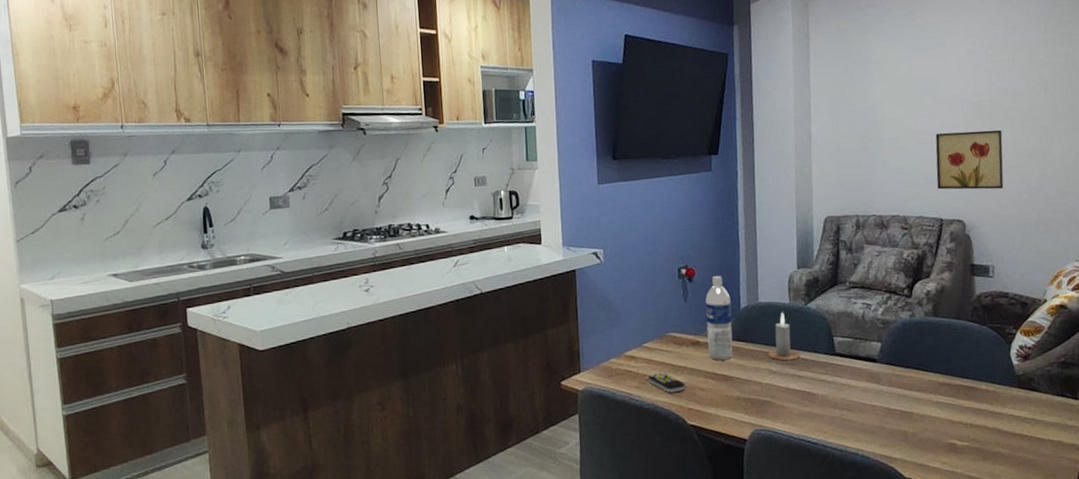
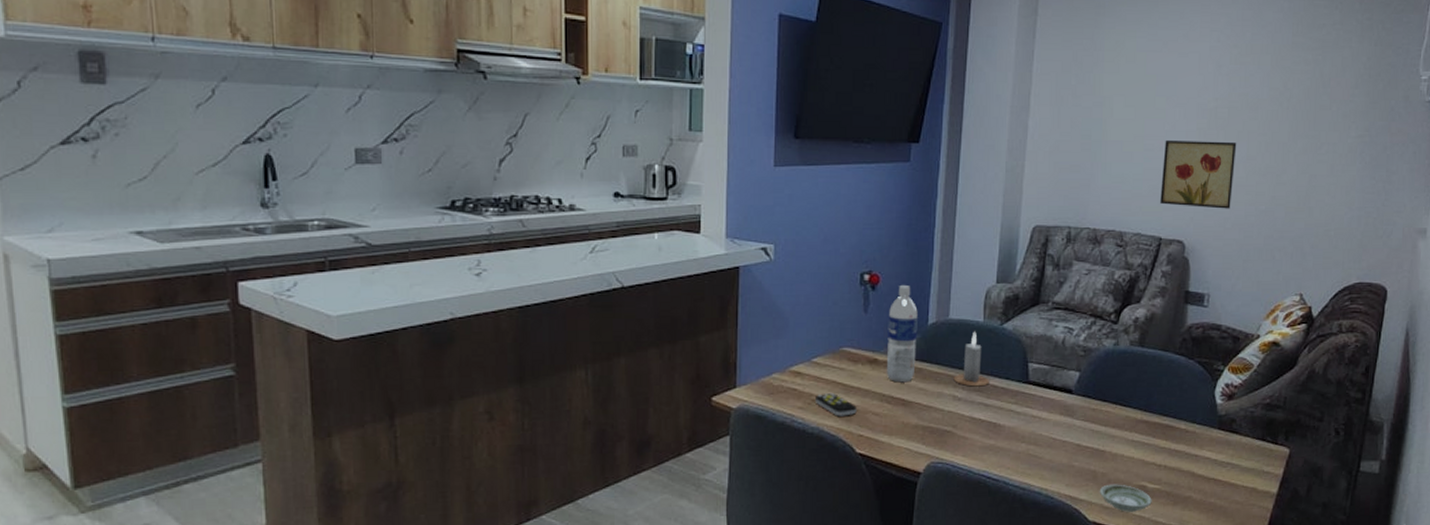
saucer: none [911,442,963,469] -> present [1099,484,1152,512]

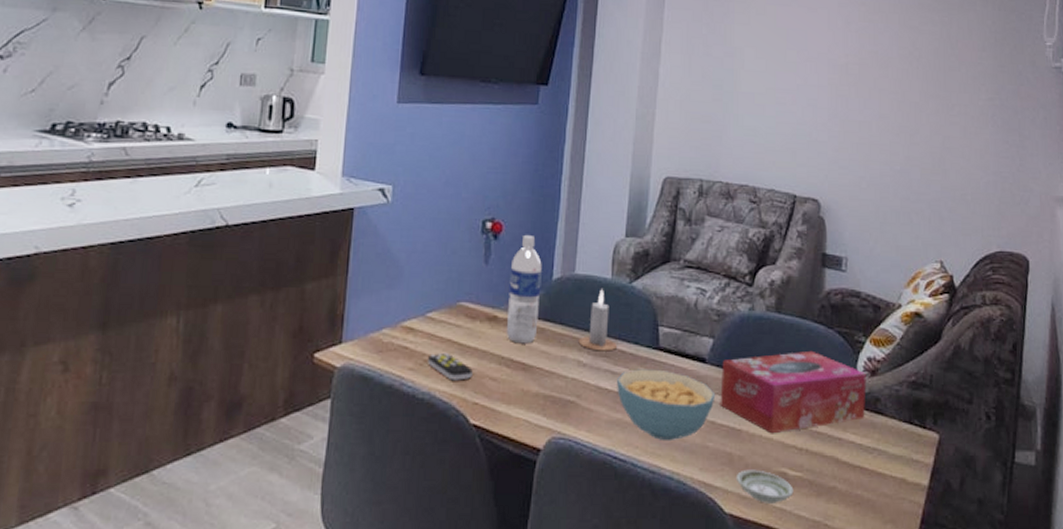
cereal bowl: none [990,400,1081,461] -> present [617,369,716,440]
tissue box: none [1085,379,1224,453] -> present [720,350,866,434]
wall art: present [1160,139,1237,209] -> none [794,93,869,168]

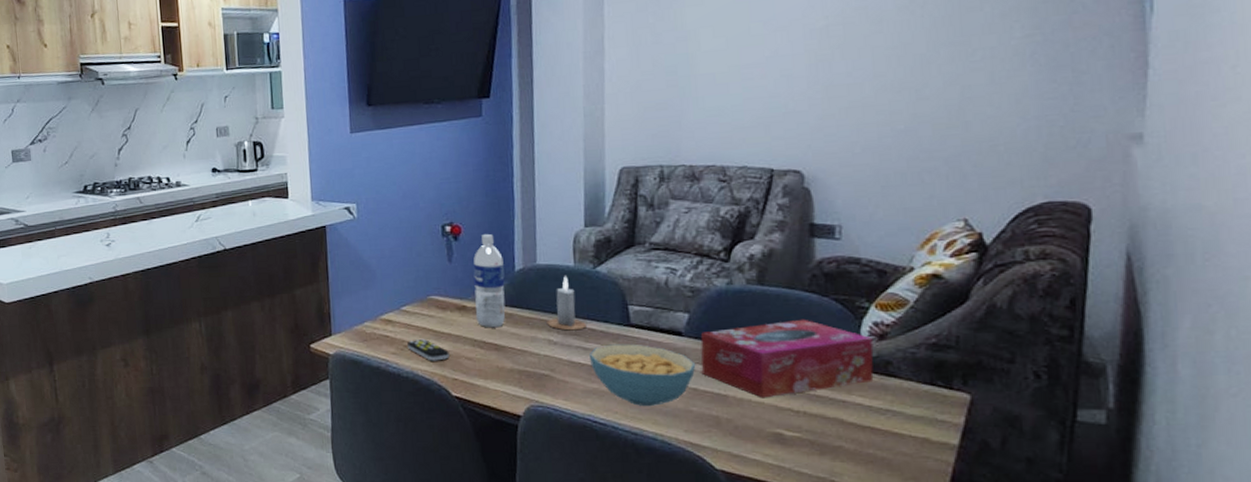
saucer: present [735,469,794,503] -> none [725,431,792,461]

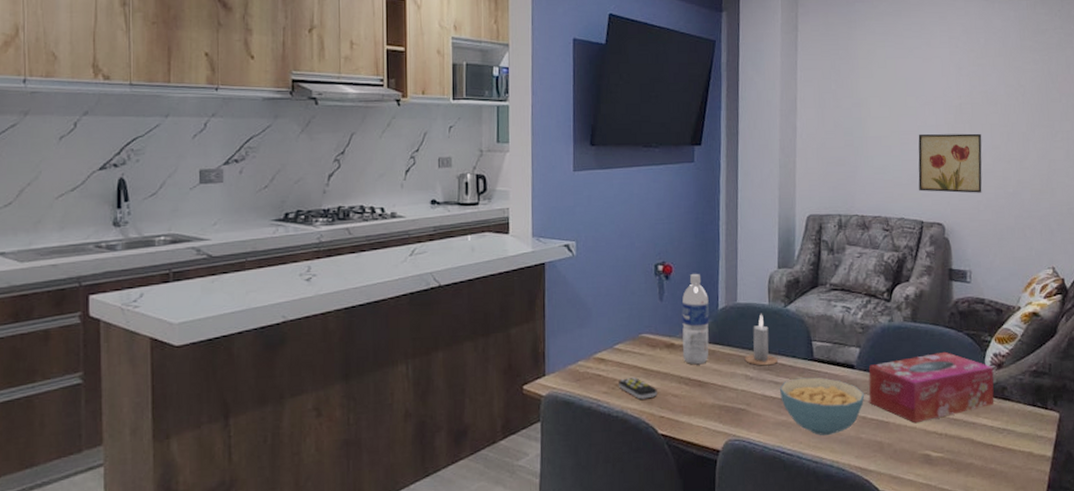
wall art: none [766,59,859,135] -> present [918,133,983,193]

